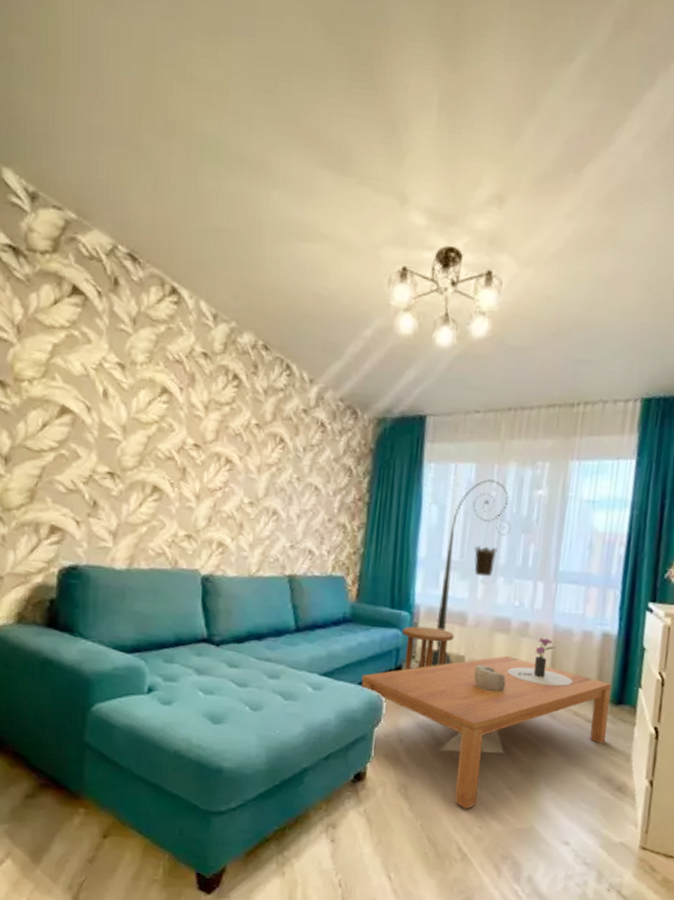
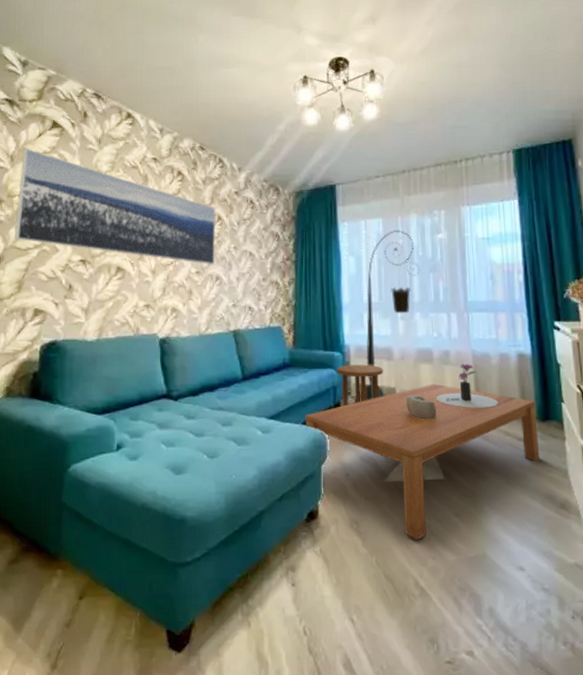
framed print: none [25,318,278,495] -> present [15,148,216,264]

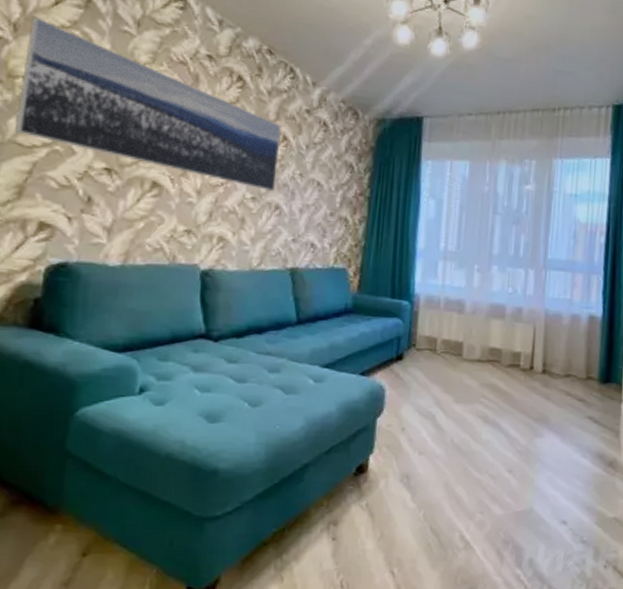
coffee table: present [305,383,540,541] -> none [363,340,599,495]
side table: present [337,364,384,407] -> none [403,315,454,359]
floor lamp: present [353,230,420,404] -> none [417,175,502,357]
decorative bowl: present [406,395,437,419] -> none [472,350,503,375]
potted flower: present [436,363,499,409] -> none [503,322,565,369]

